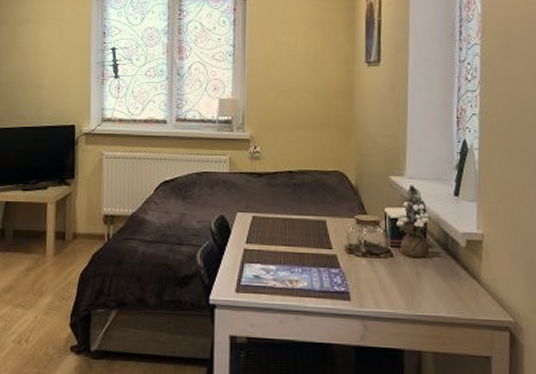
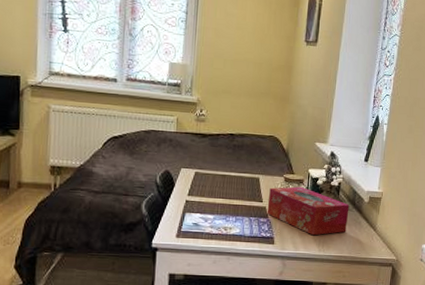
tissue box: none [338,229,442,290] -> present [267,186,350,236]

